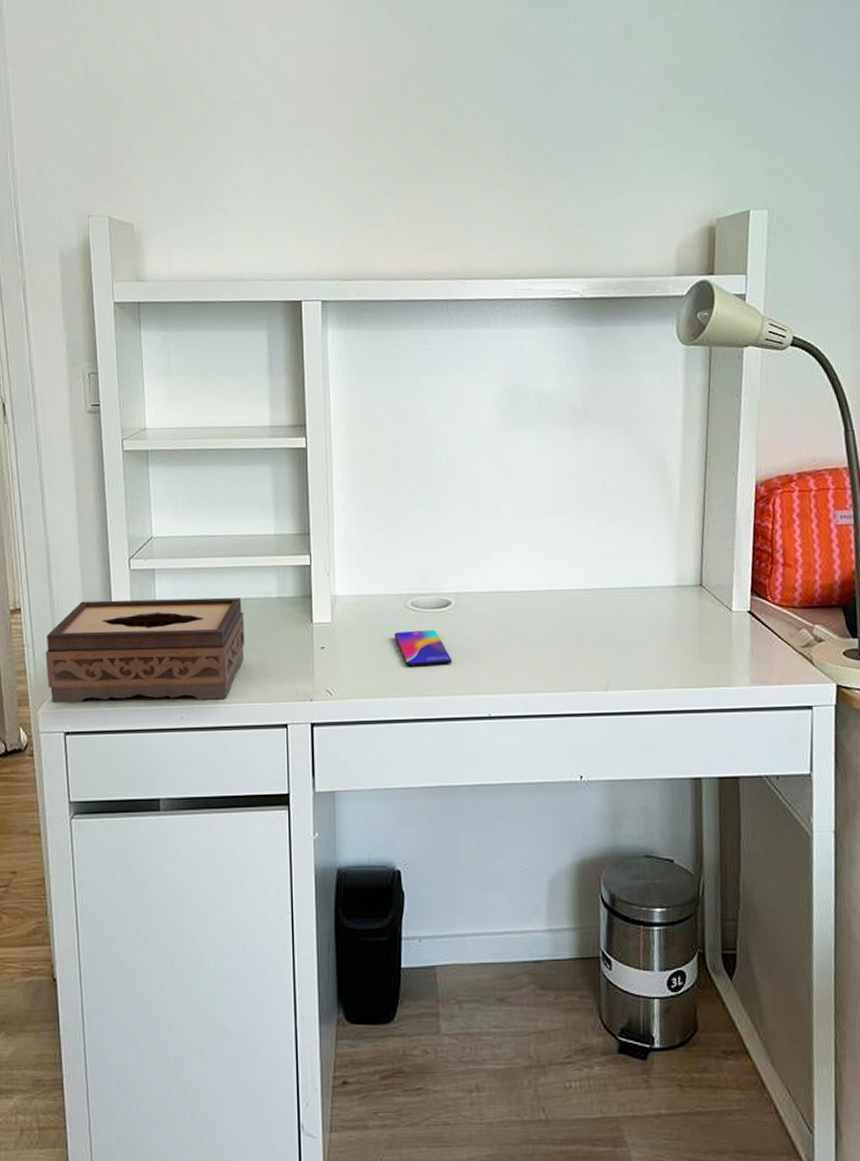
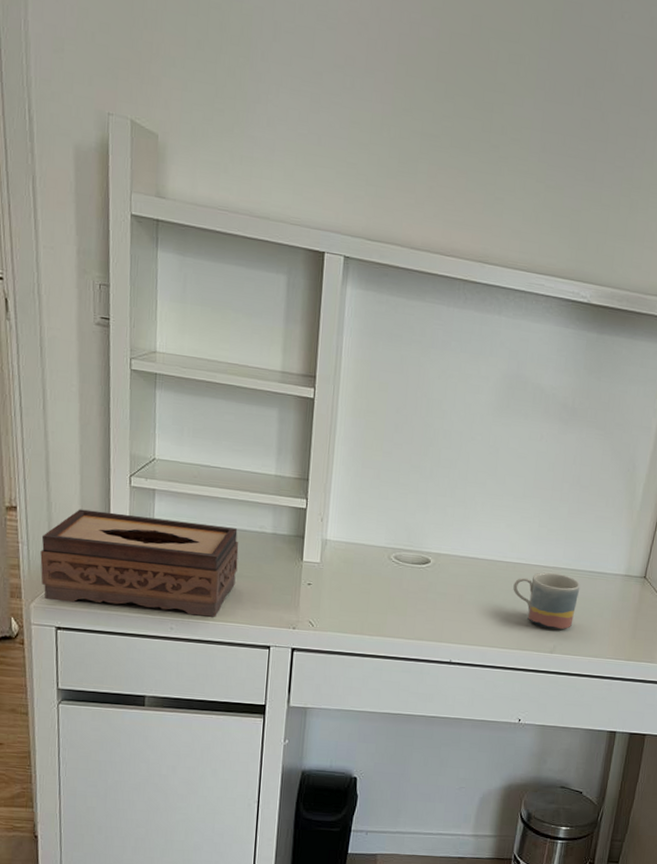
smartphone: present [394,629,453,667] -> none [376,580,425,614]
mug: none [549,596,627,662] -> present [513,572,581,630]

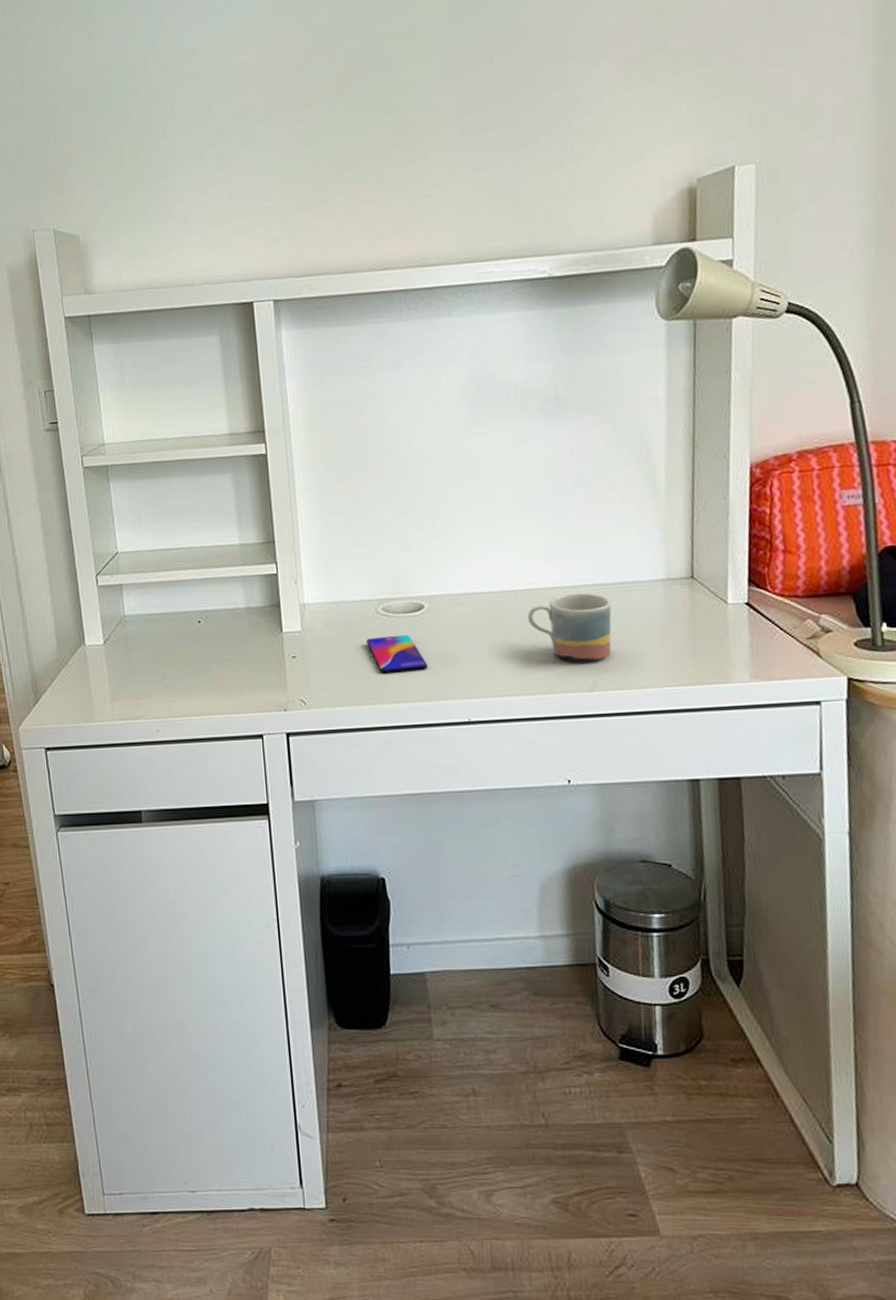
tissue box: present [40,509,239,617] -> none [21,610,216,721]
smartphone: none [376,580,425,614] -> present [366,634,428,674]

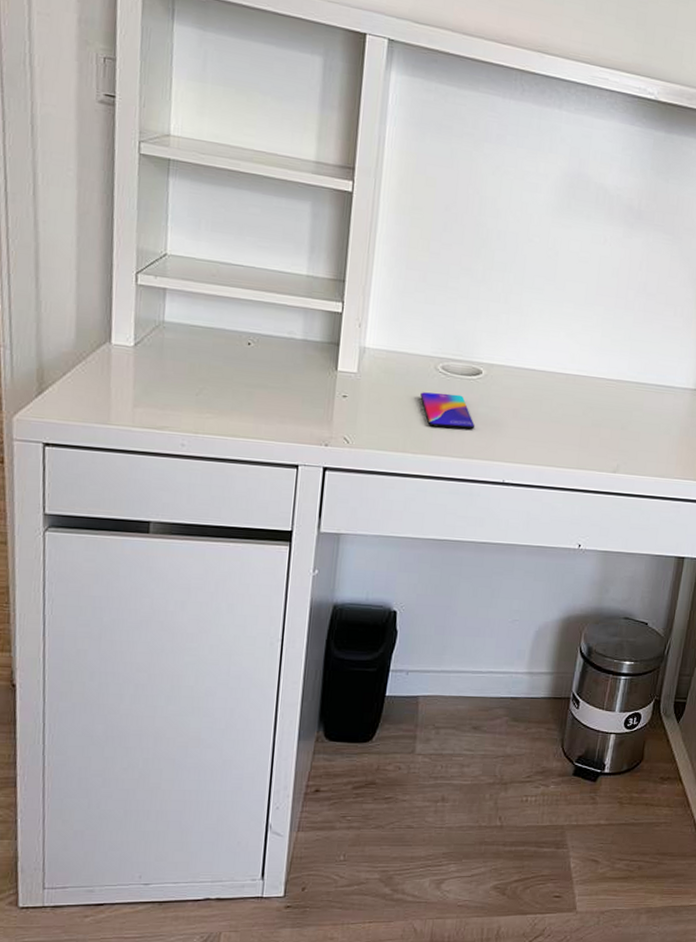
mug: present [527,593,612,662] -> none [573,385,647,448]

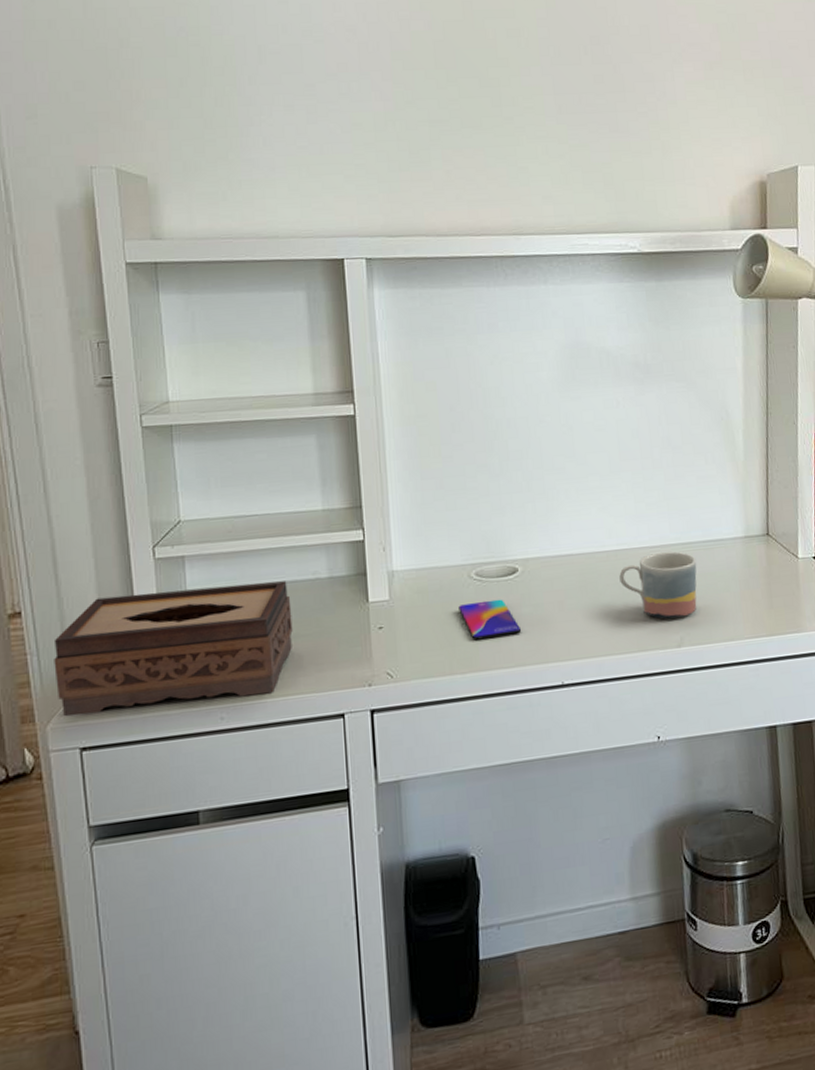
tissue box: none [25,309,264,433] -> present [53,581,293,717]
mug: none [573,385,647,448] -> present [619,551,697,620]

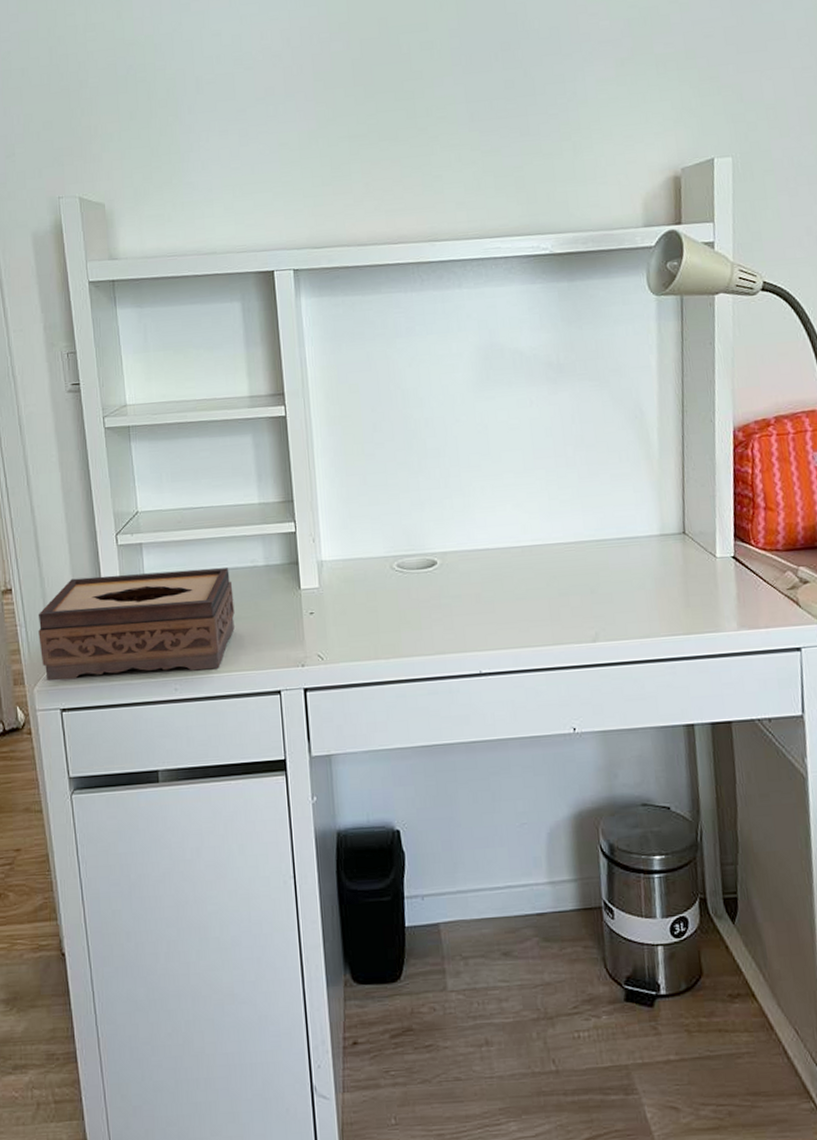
smartphone: present [458,599,522,641] -> none [382,589,441,628]
mug: present [619,551,697,620] -> none [534,548,612,614]

